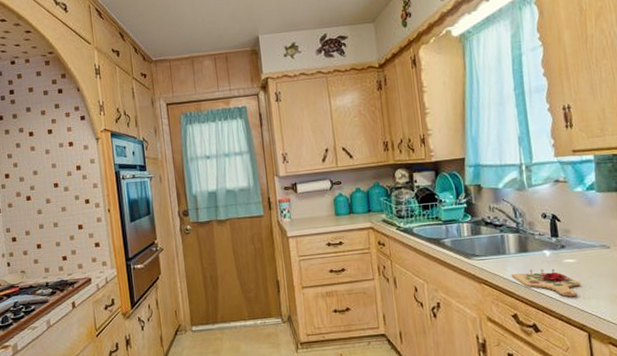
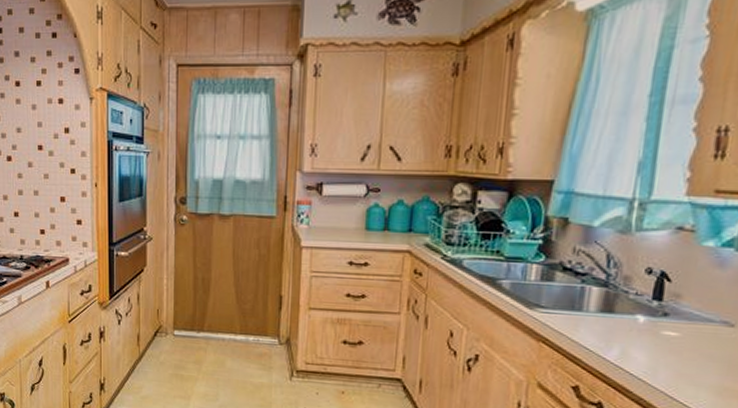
cutting board: present [511,268,580,297] -> none [582,335,678,378]

